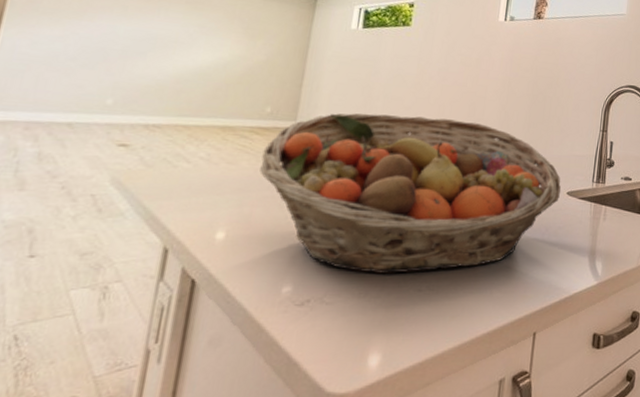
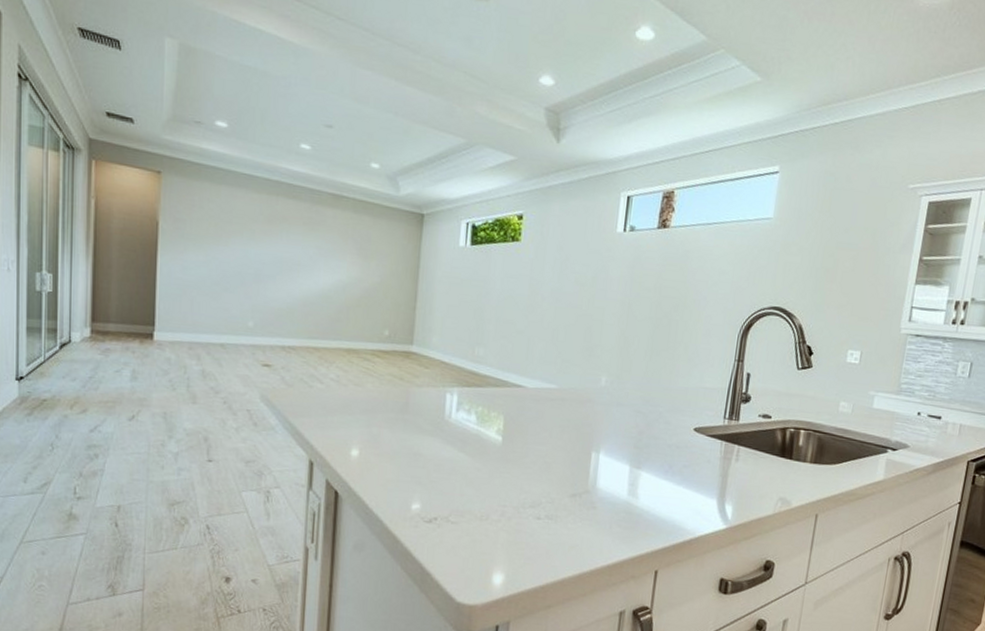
fruit basket: present [259,113,561,274] -> none [383,337,687,501]

